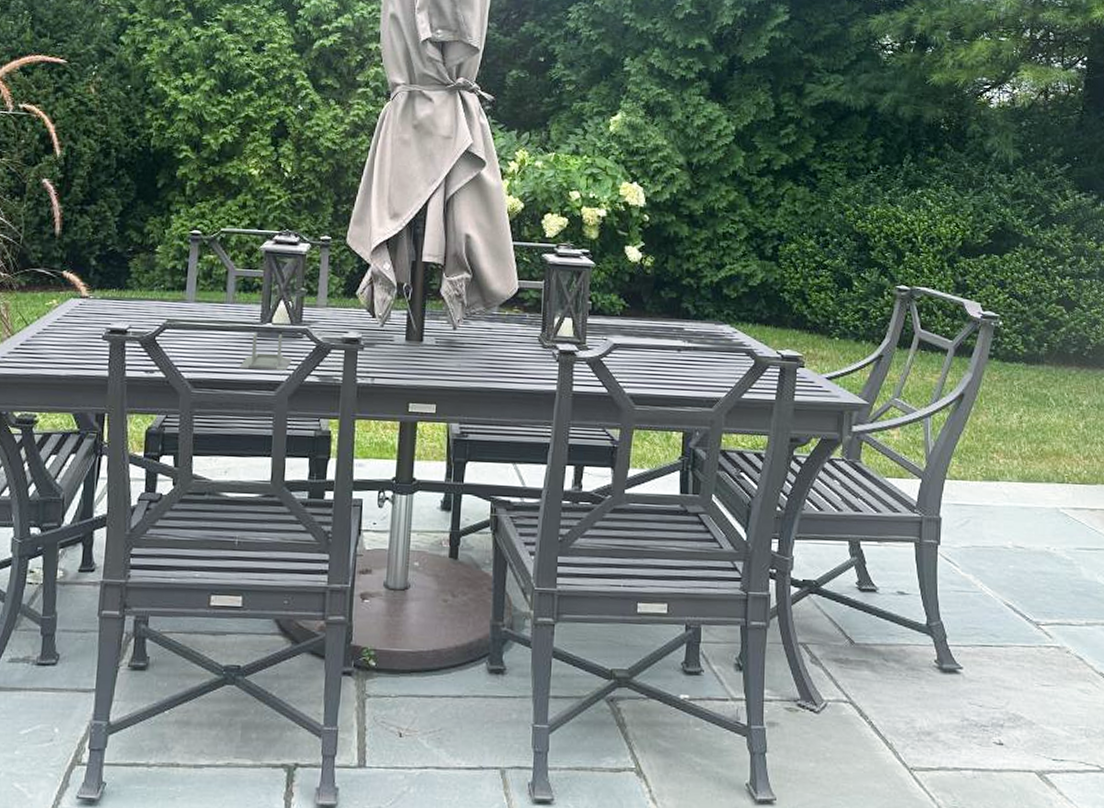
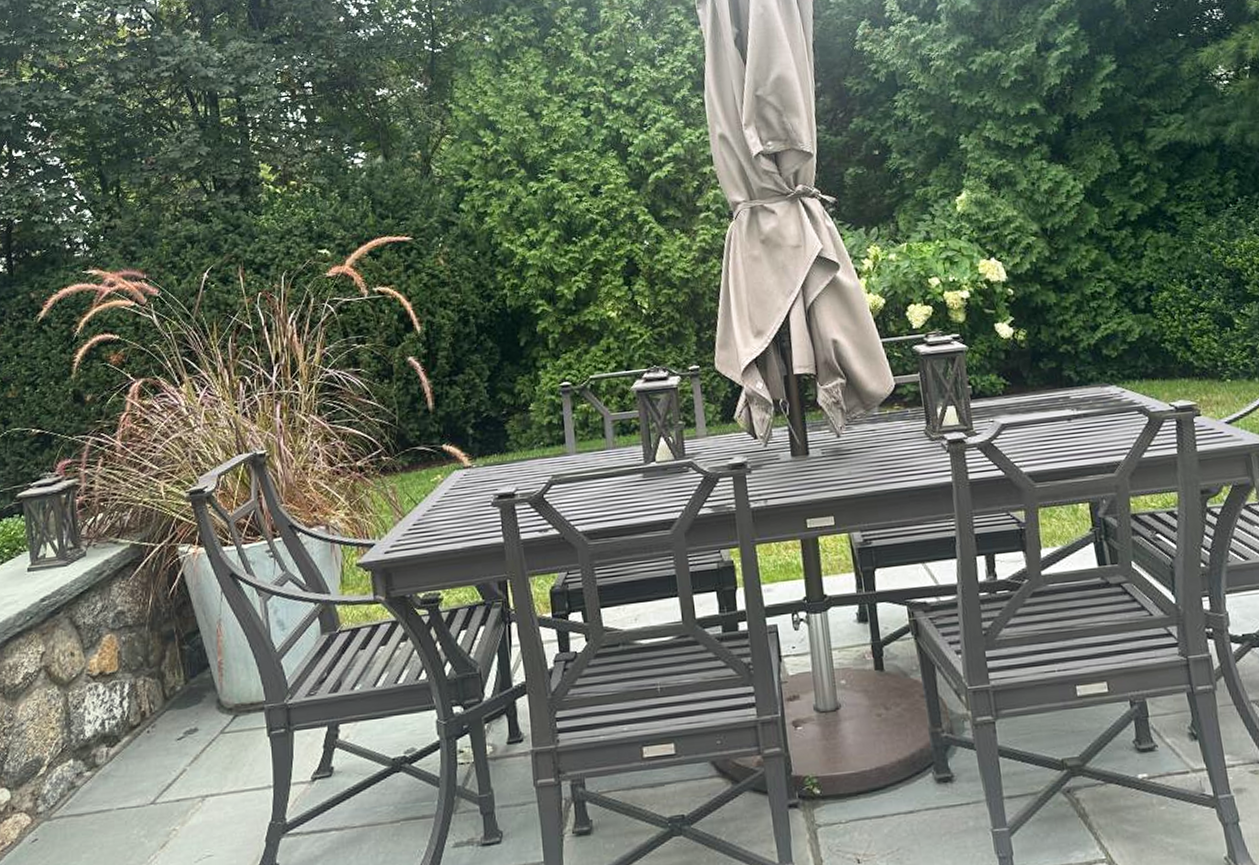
napkin holder: present [239,333,292,372] -> none [631,472,682,513]

